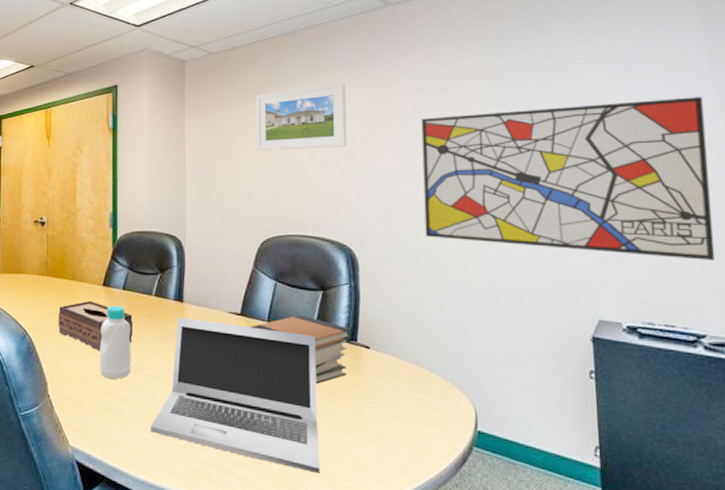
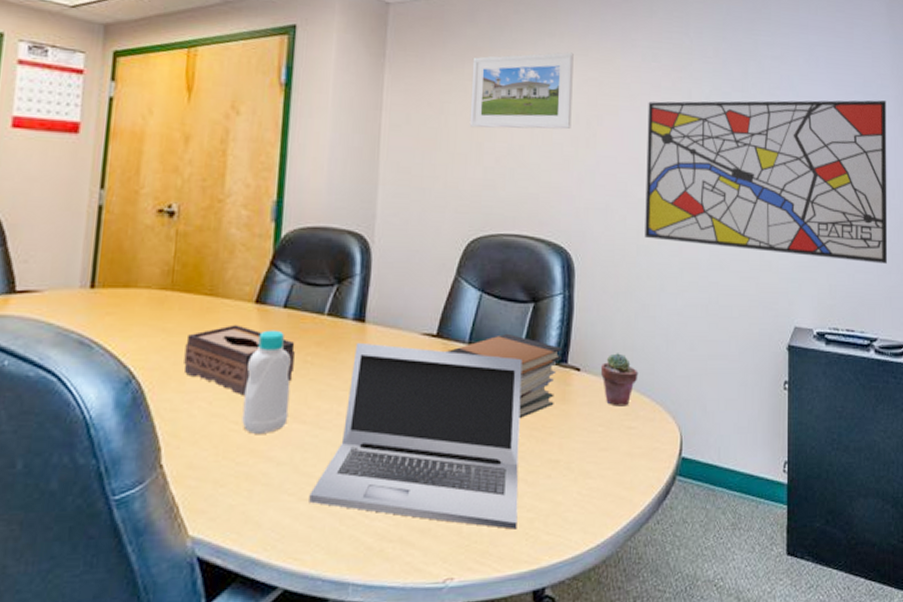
potted succulent: none [389,335,427,382] -> present [600,353,639,407]

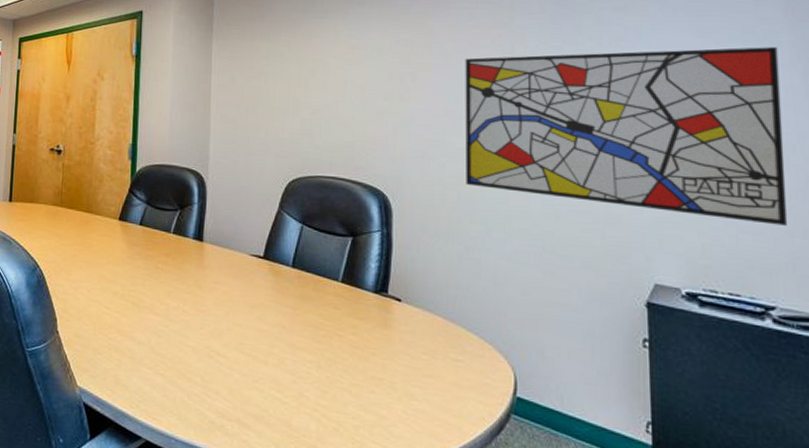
tissue box: present [184,325,295,396] -> none [70,235,149,289]
bottle: present [242,330,291,434] -> none [112,241,147,319]
laptop: present [309,342,523,530] -> none [163,256,343,432]
book stack: present [446,333,562,418] -> none [272,261,381,336]
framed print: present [469,52,574,130] -> none [286,17,384,86]
potted succulent: present [600,353,639,407] -> none [422,289,464,340]

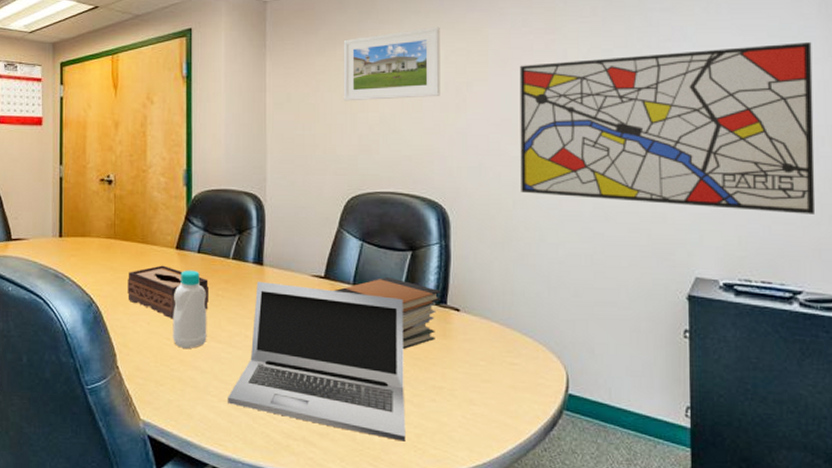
tissue box: none [70,235,149,289] -> present [127,265,209,319]
bottle: none [112,241,147,319] -> present [173,270,207,348]
laptop: none [163,256,343,432] -> present [228,281,406,442]
book stack: none [272,261,381,336] -> present [333,276,441,349]
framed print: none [286,17,384,86] -> present [343,26,440,101]

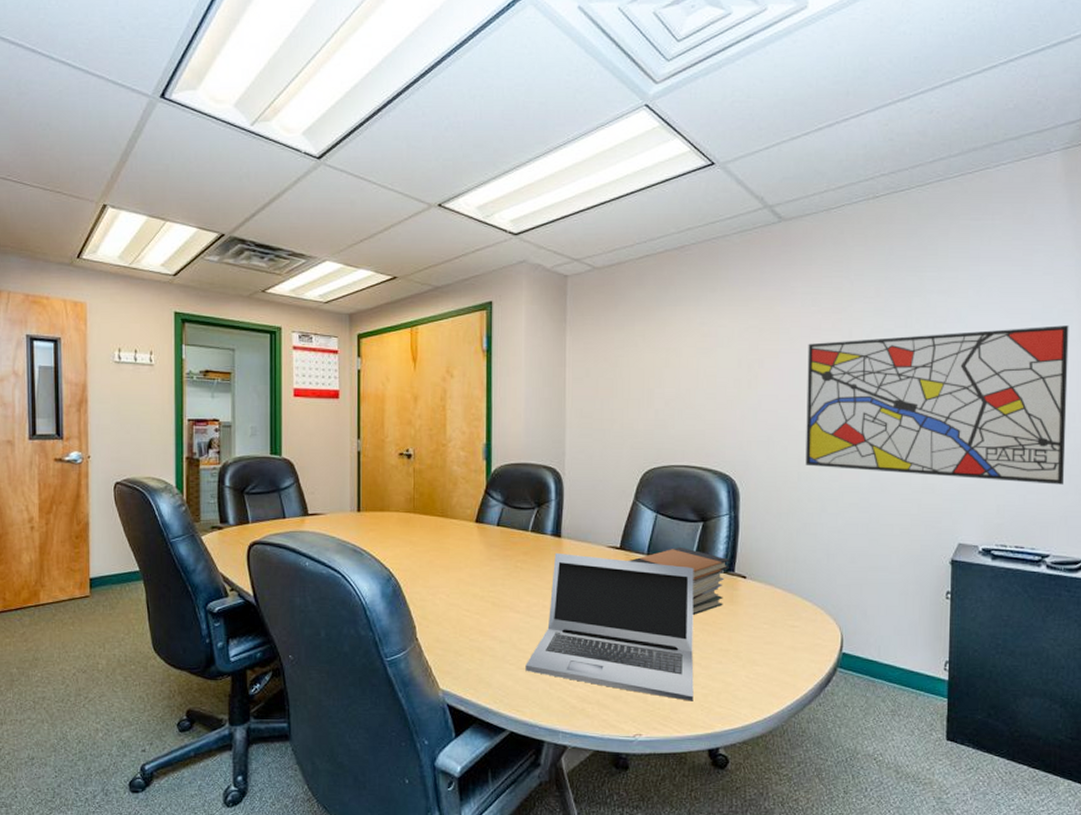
tissue box: present [127,265,209,319] -> none [427,538,508,591]
bottle: present [173,270,207,348] -> none [472,542,506,619]
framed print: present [343,26,440,101] -> none [641,304,735,377]

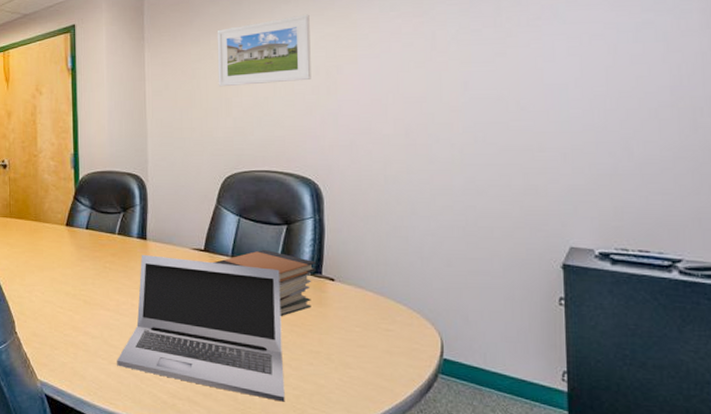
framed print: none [641,304,735,377] -> present [217,14,311,87]
wall art: present [805,325,1069,485] -> none [388,15,695,184]

